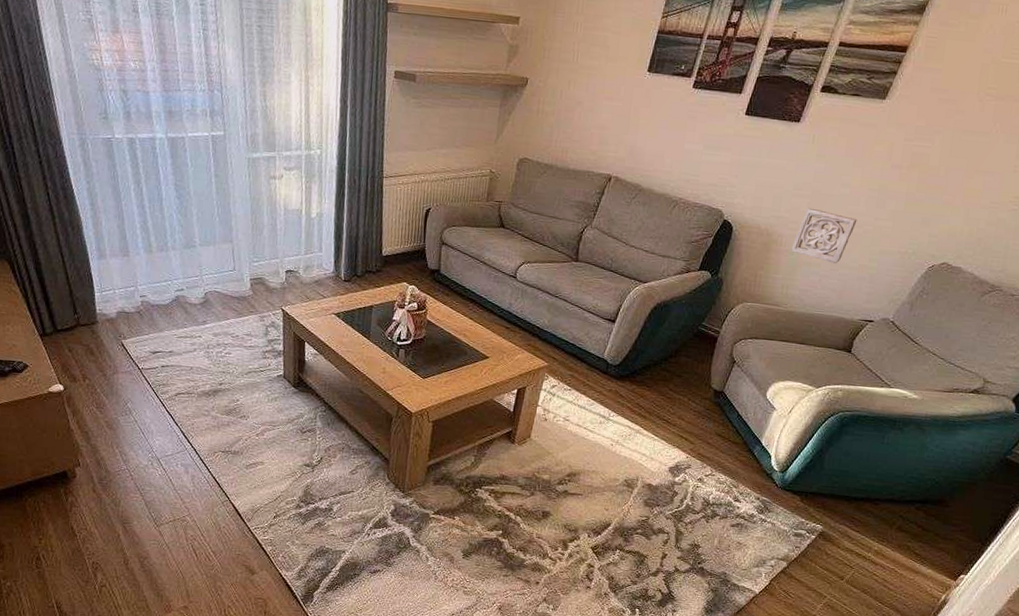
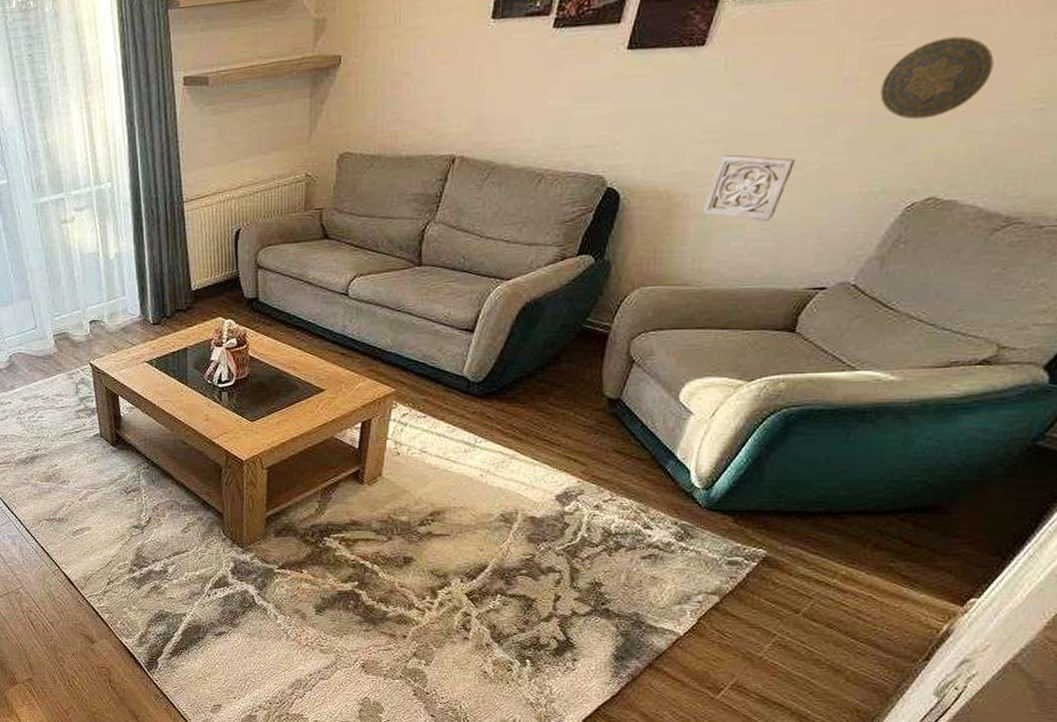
decorative plate: none [915,147,988,204] -> present [880,36,994,120]

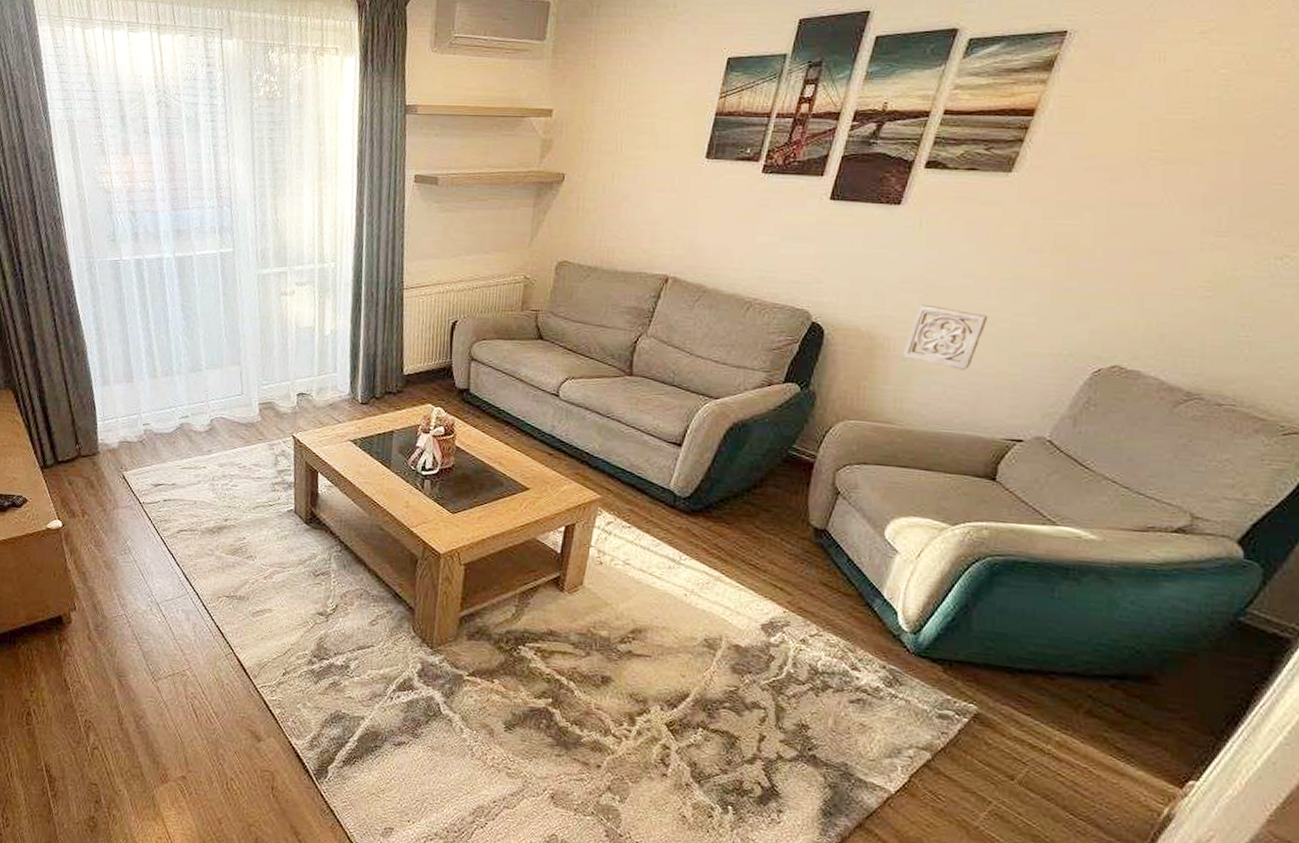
decorative plate: present [880,36,994,120] -> none [1062,224,1163,293]

